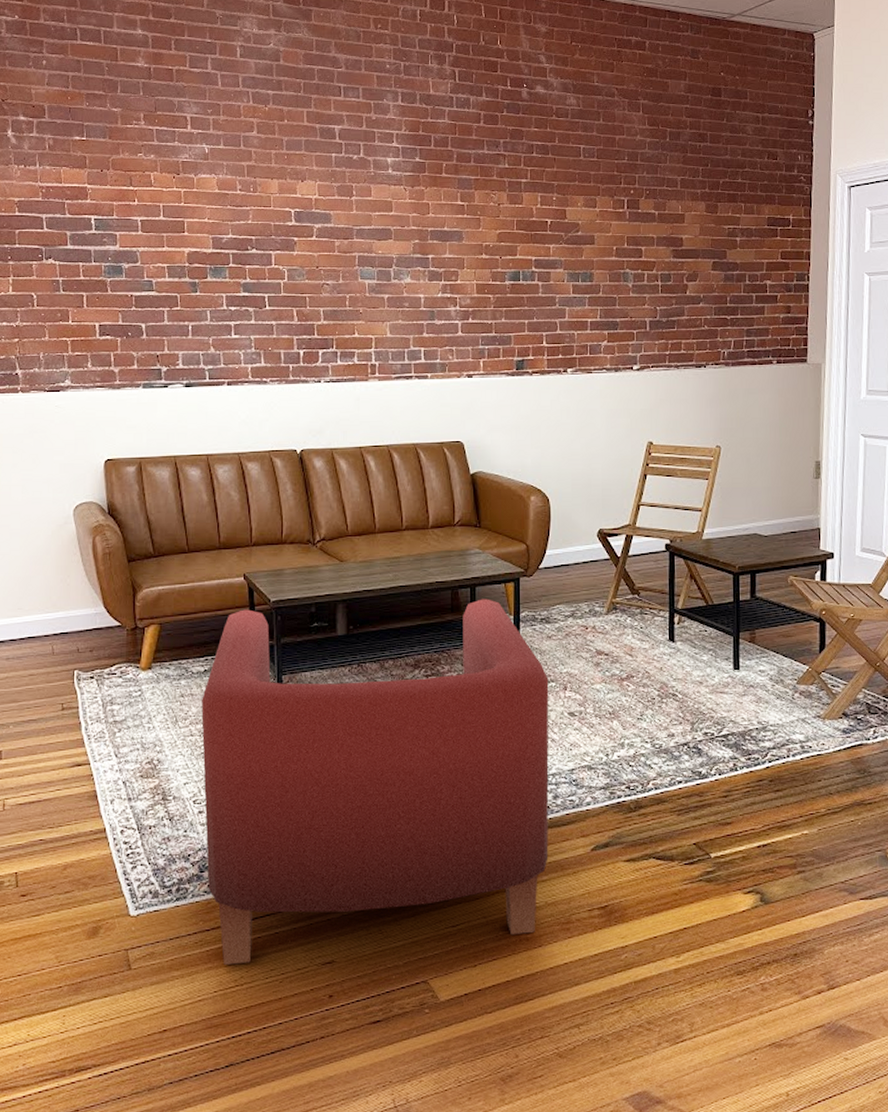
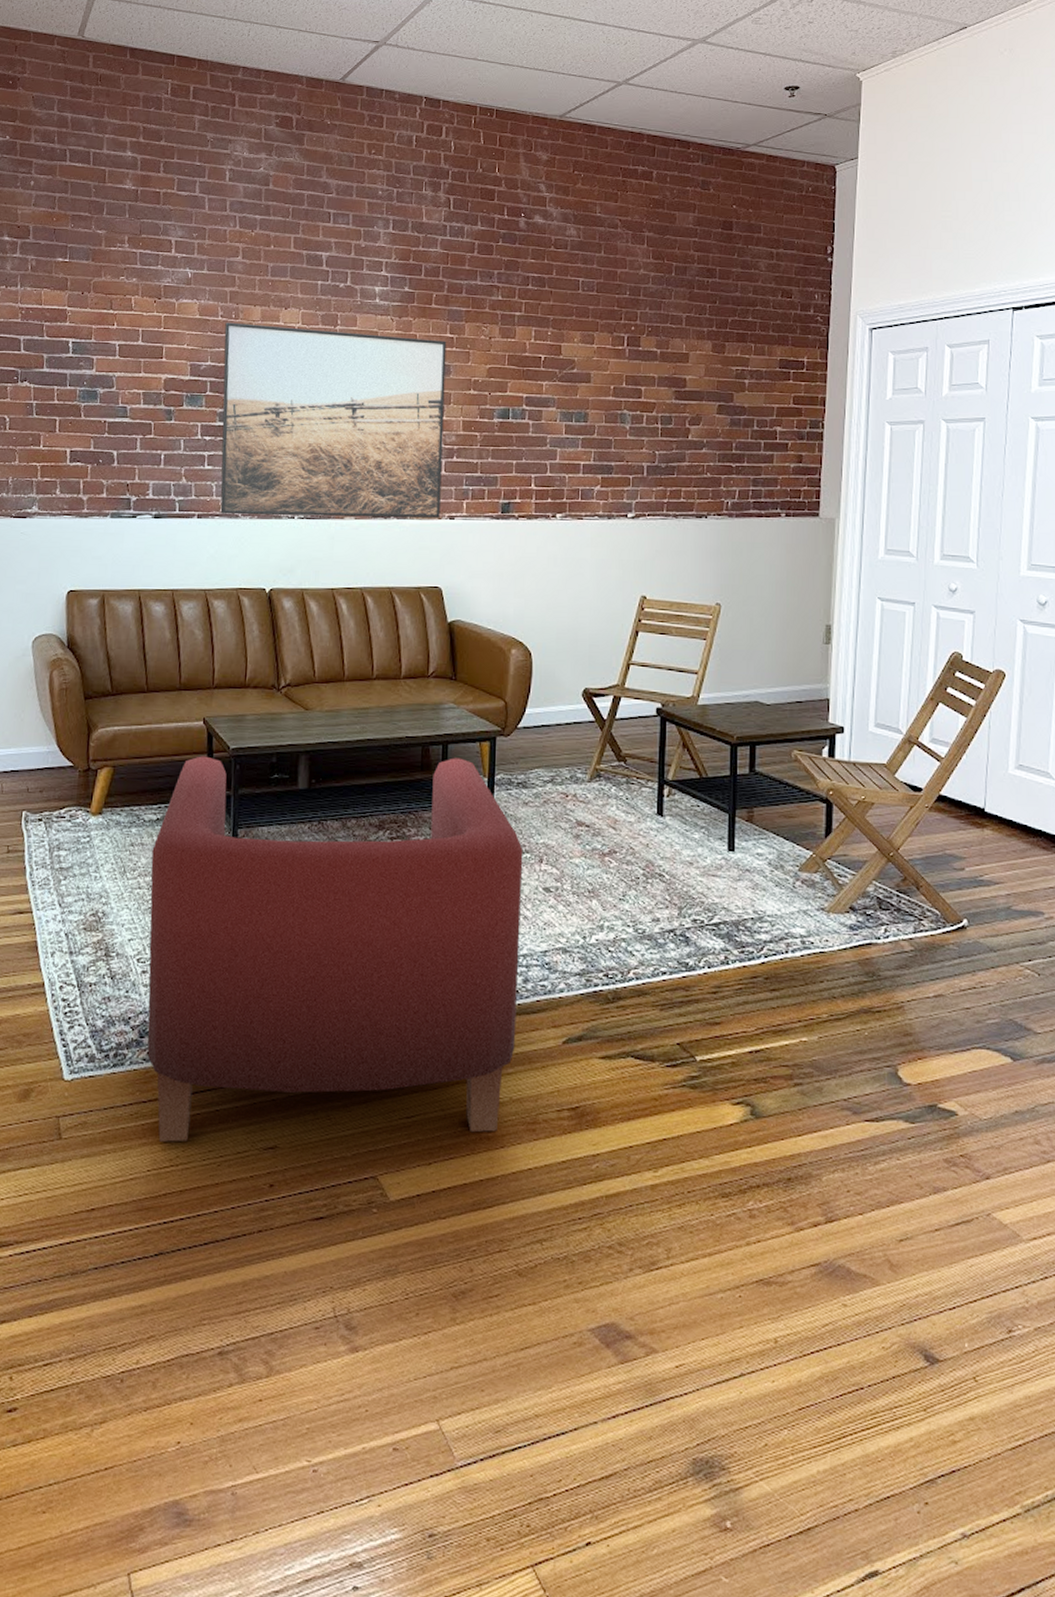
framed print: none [244,195,459,381] -> present [220,322,447,519]

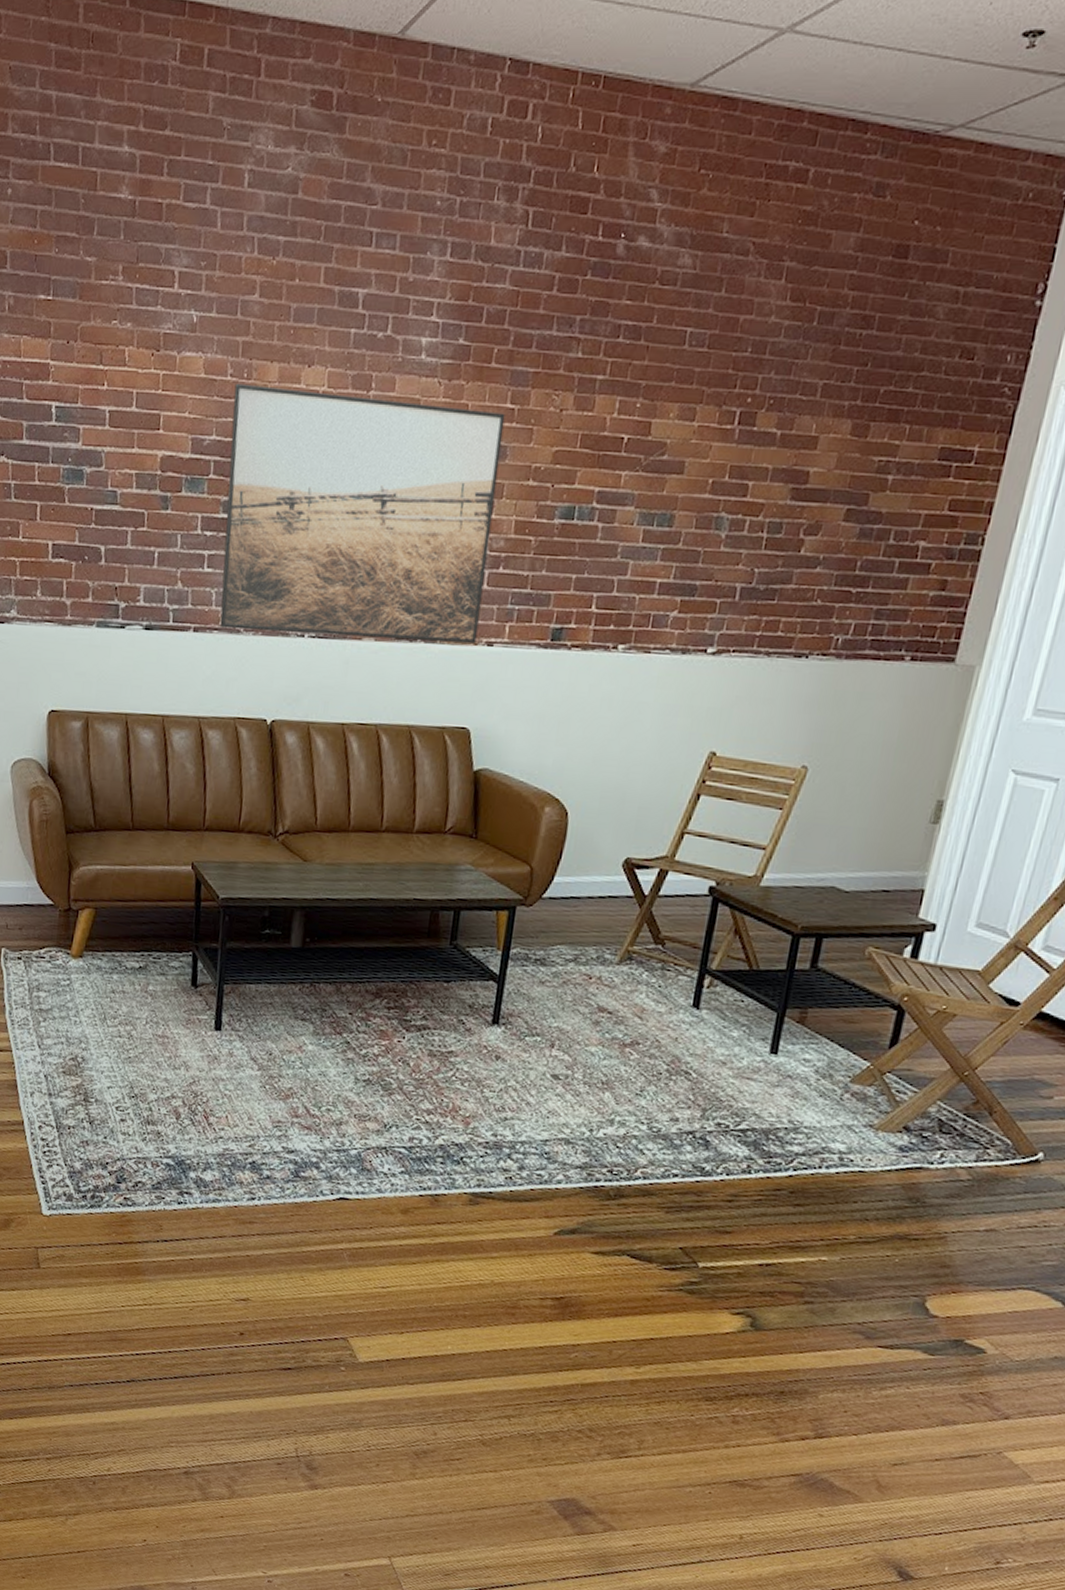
armchair: present [147,756,523,1142] -> none [124,903,534,1311]

